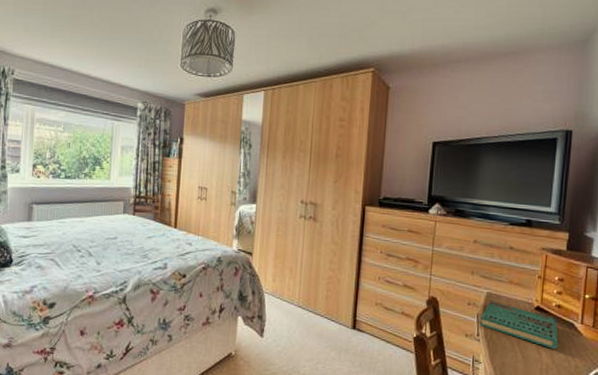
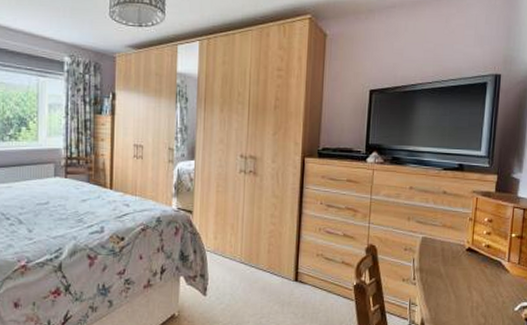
book: present [480,301,559,349] -> none [416,245,488,287]

